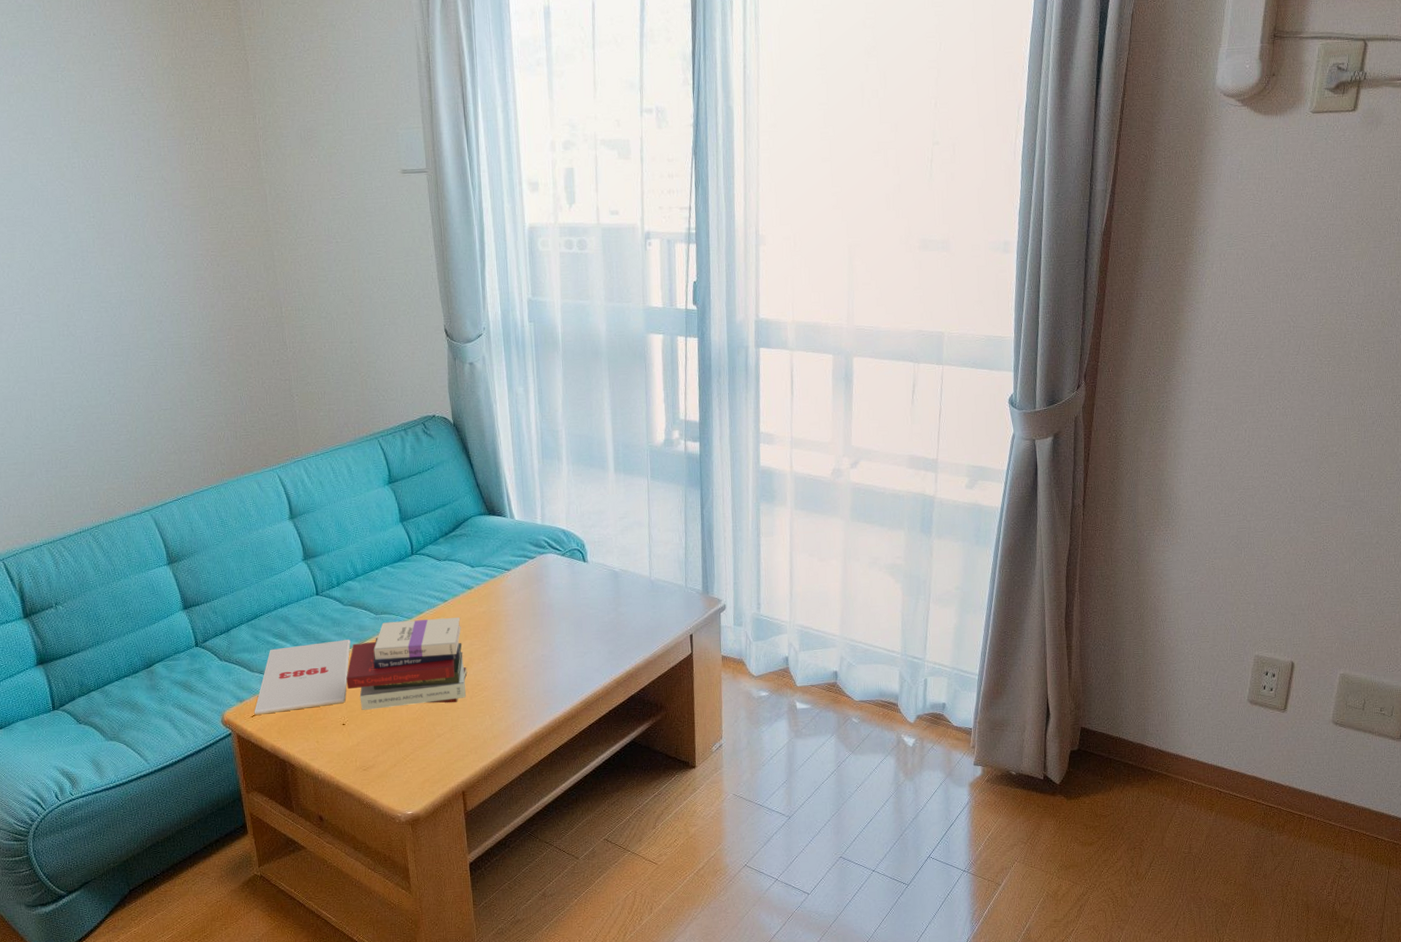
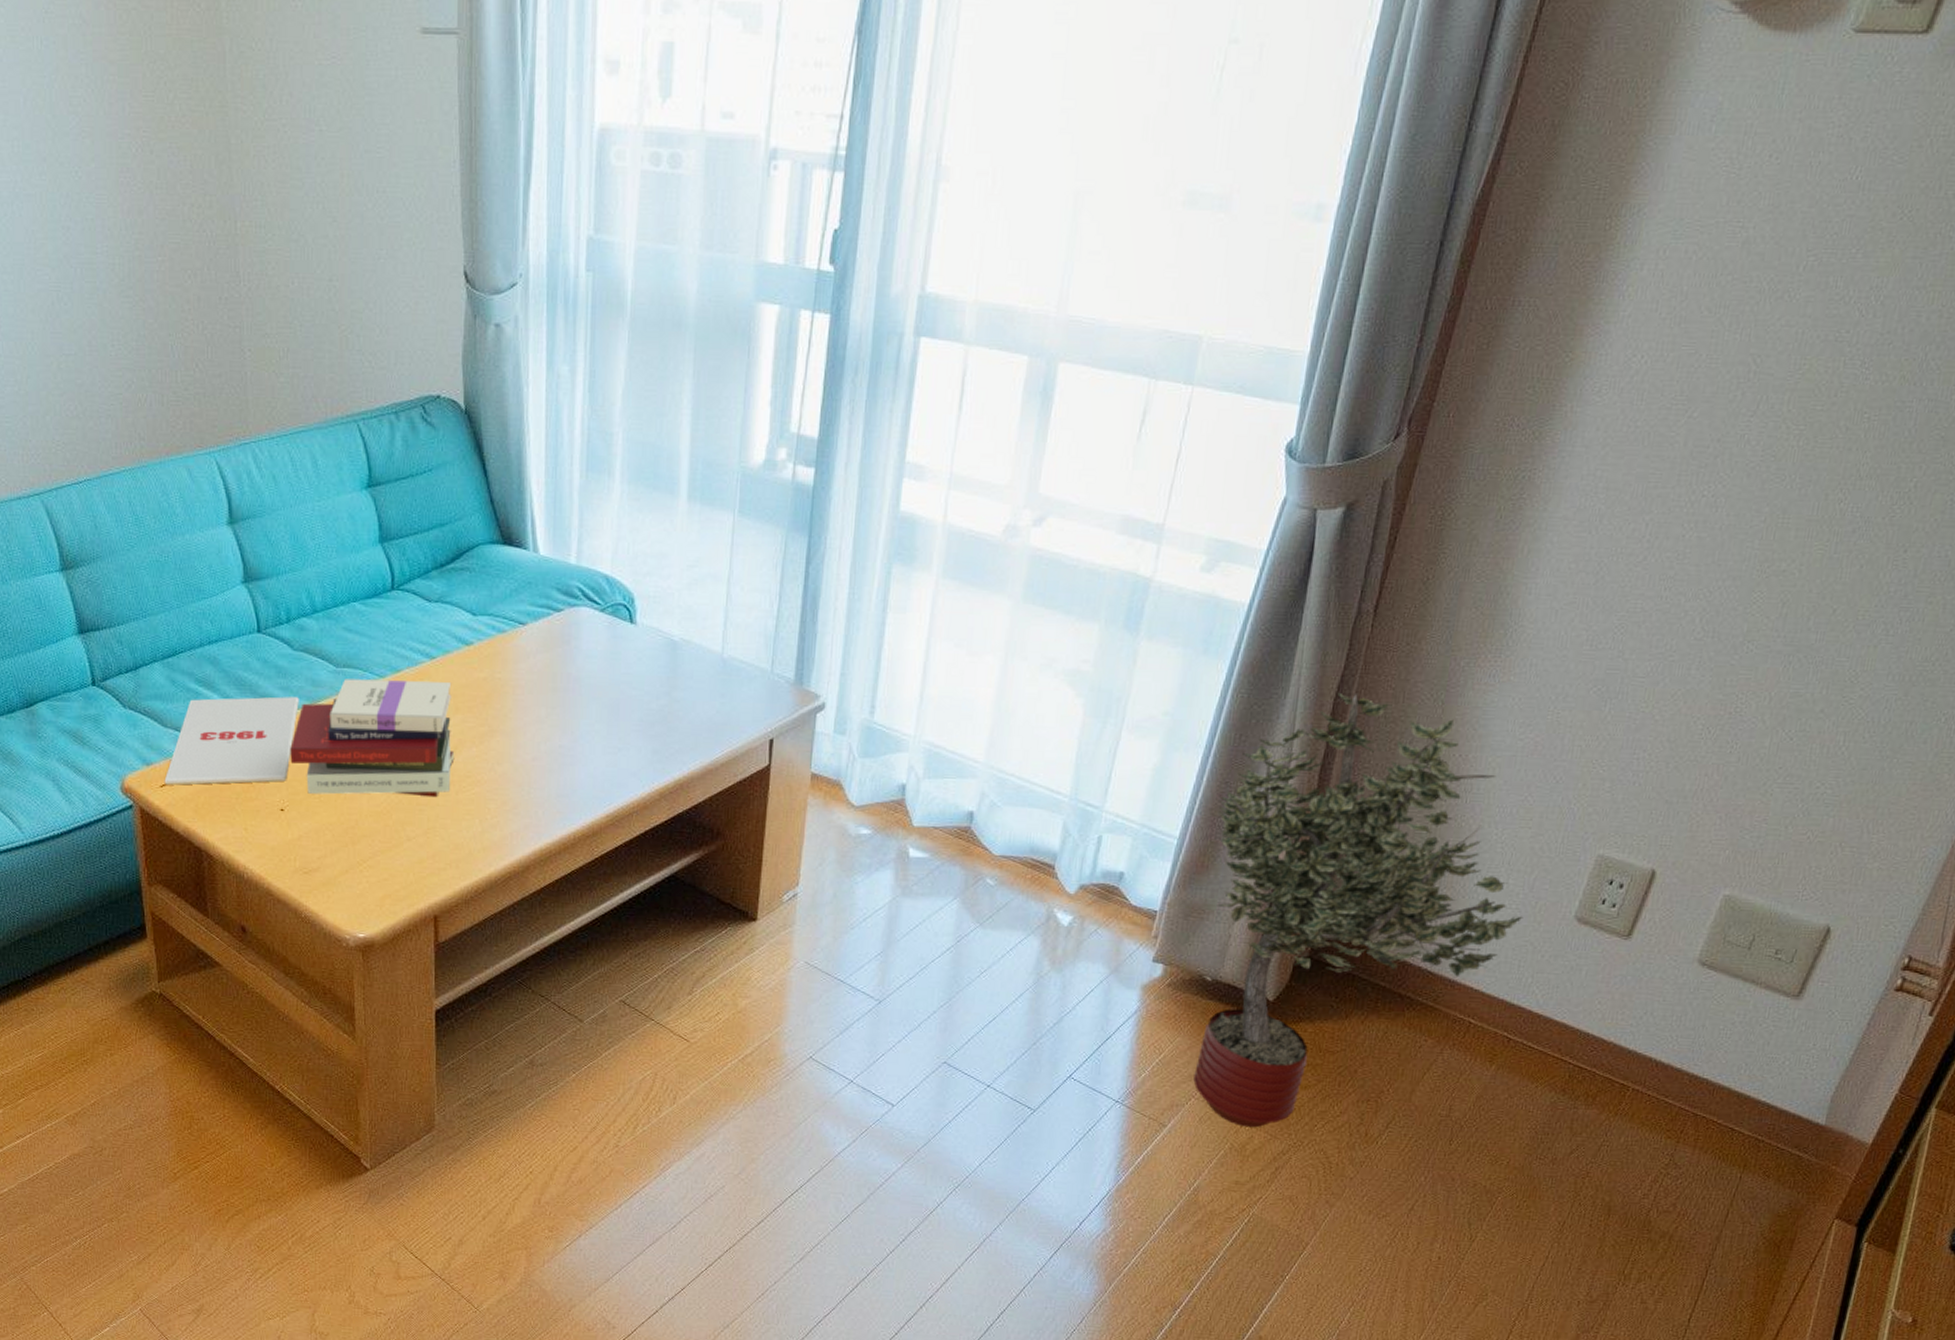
potted tree: none [1000,561,1215,879] -> present [1193,692,1523,1128]

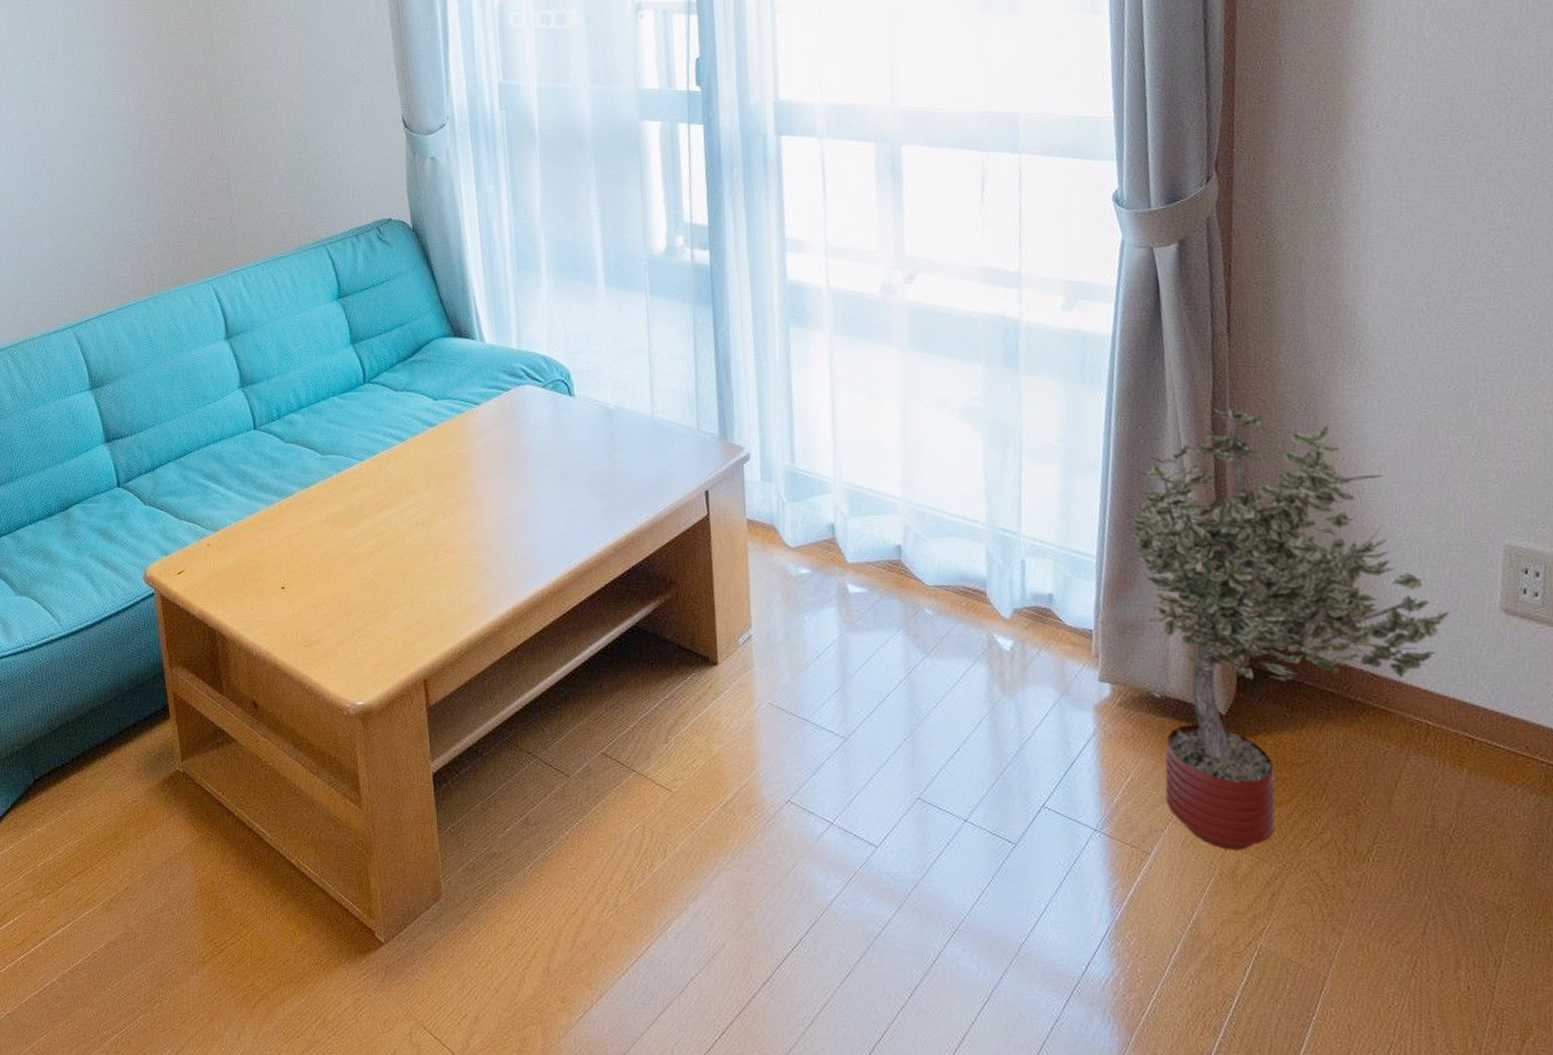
magazine: present [164,696,299,785] -> none [180,484,292,572]
books: present [290,679,455,796] -> none [287,461,430,571]

